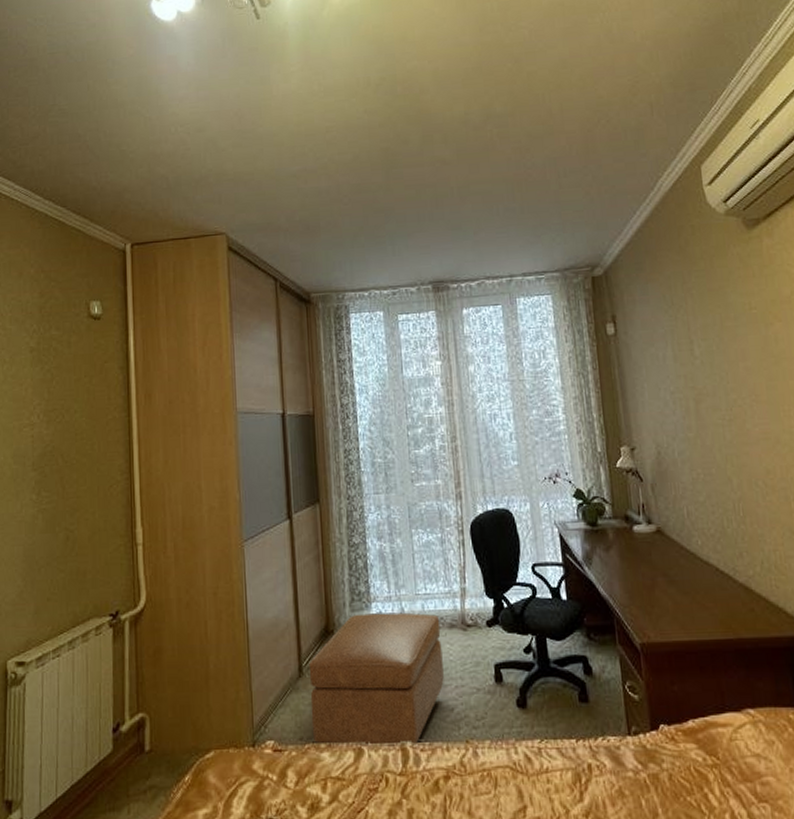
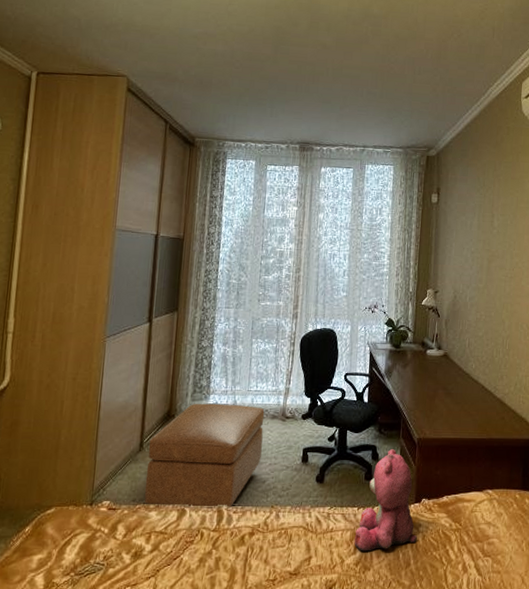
teddy bear: none [578,660,662,798] -> present [354,449,417,552]

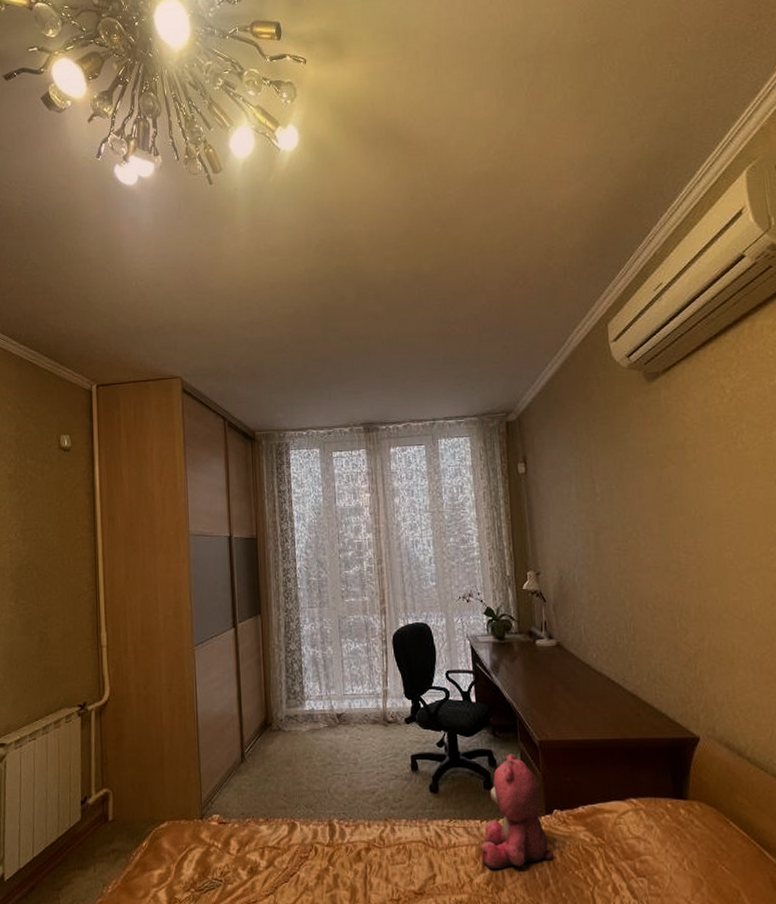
ottoman: present [144,403,265,509] -> none [250,710,367,822]

